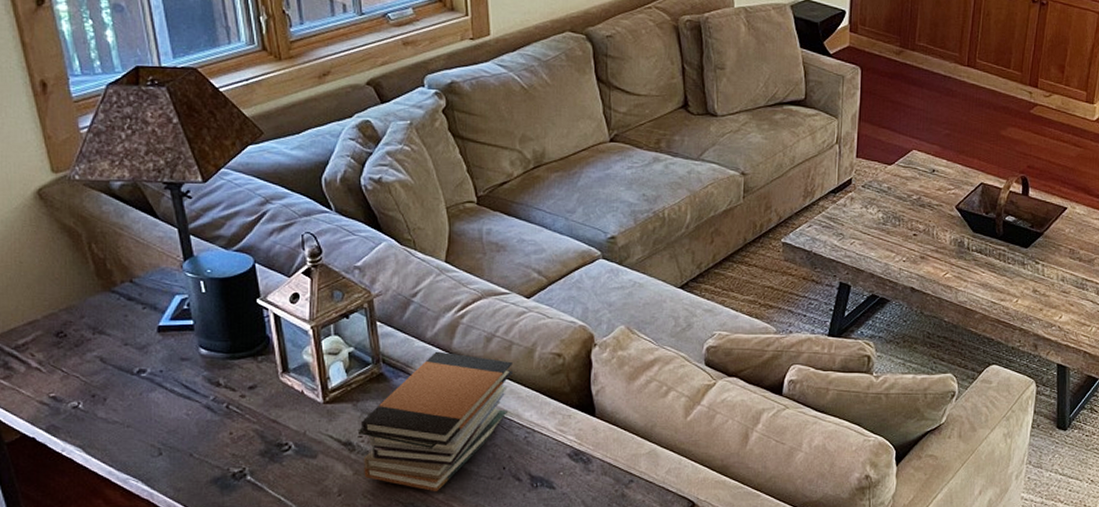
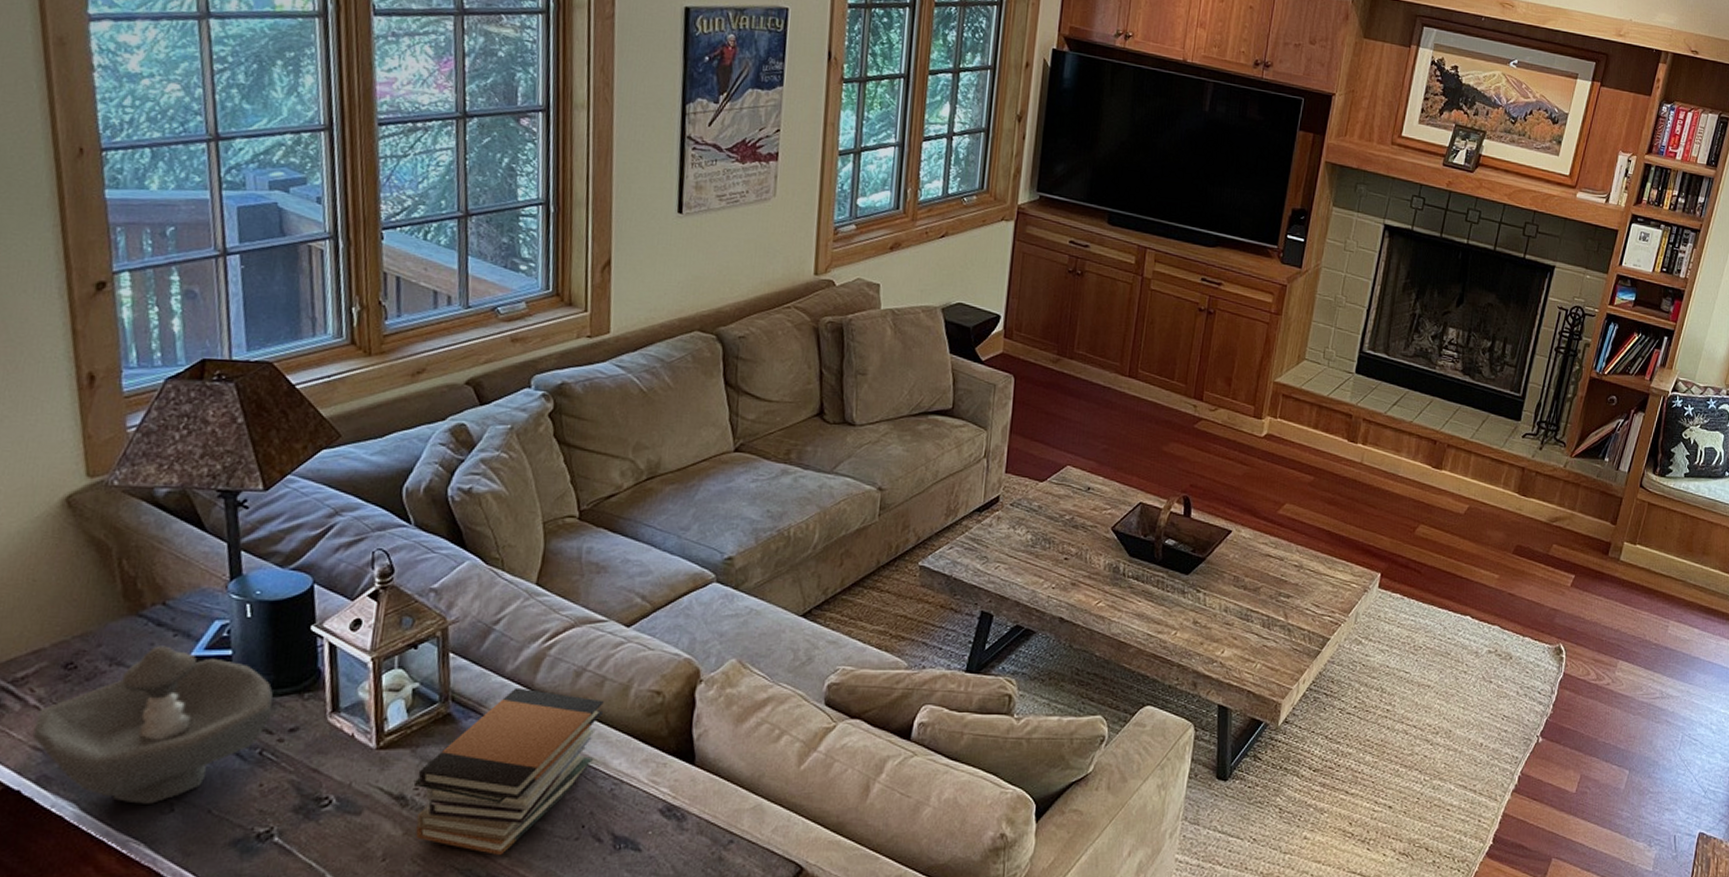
decorative bowl: none [38,317,233,449] -> present [32,645,273,804]

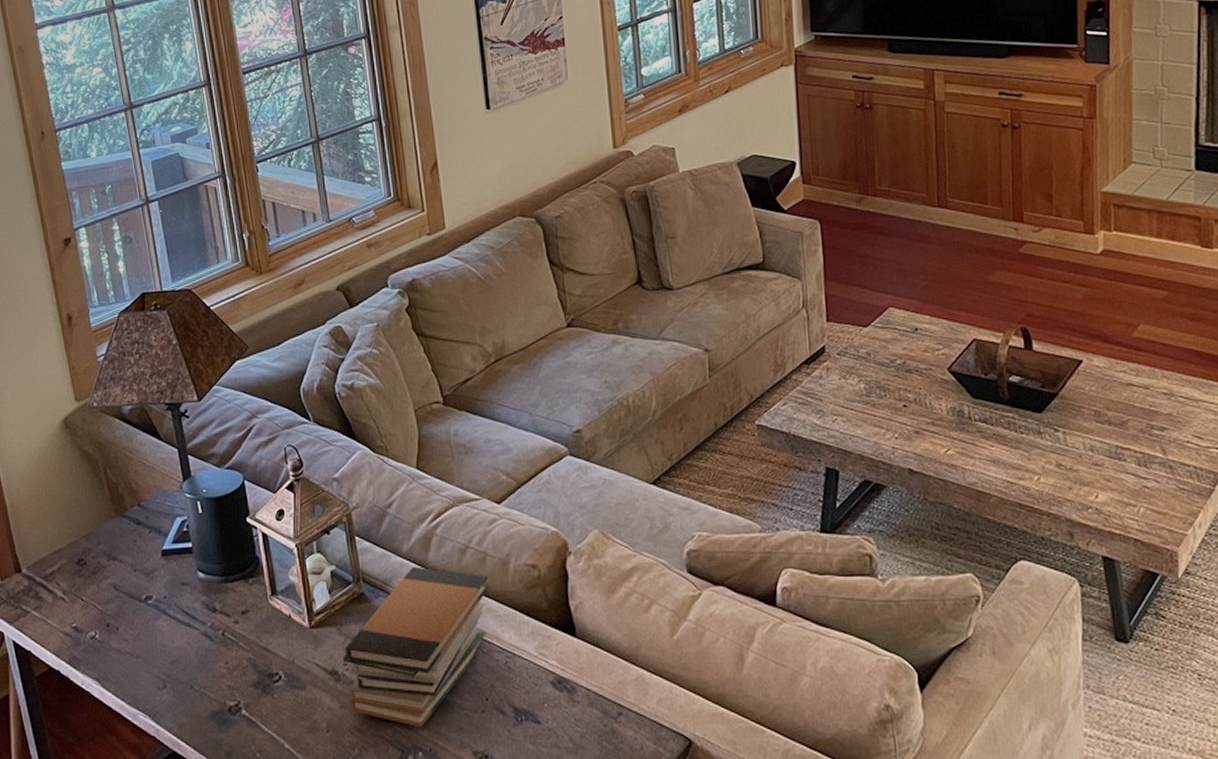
decorative bowl: present [32,645,273,804] -> none [62,541,227,681]

